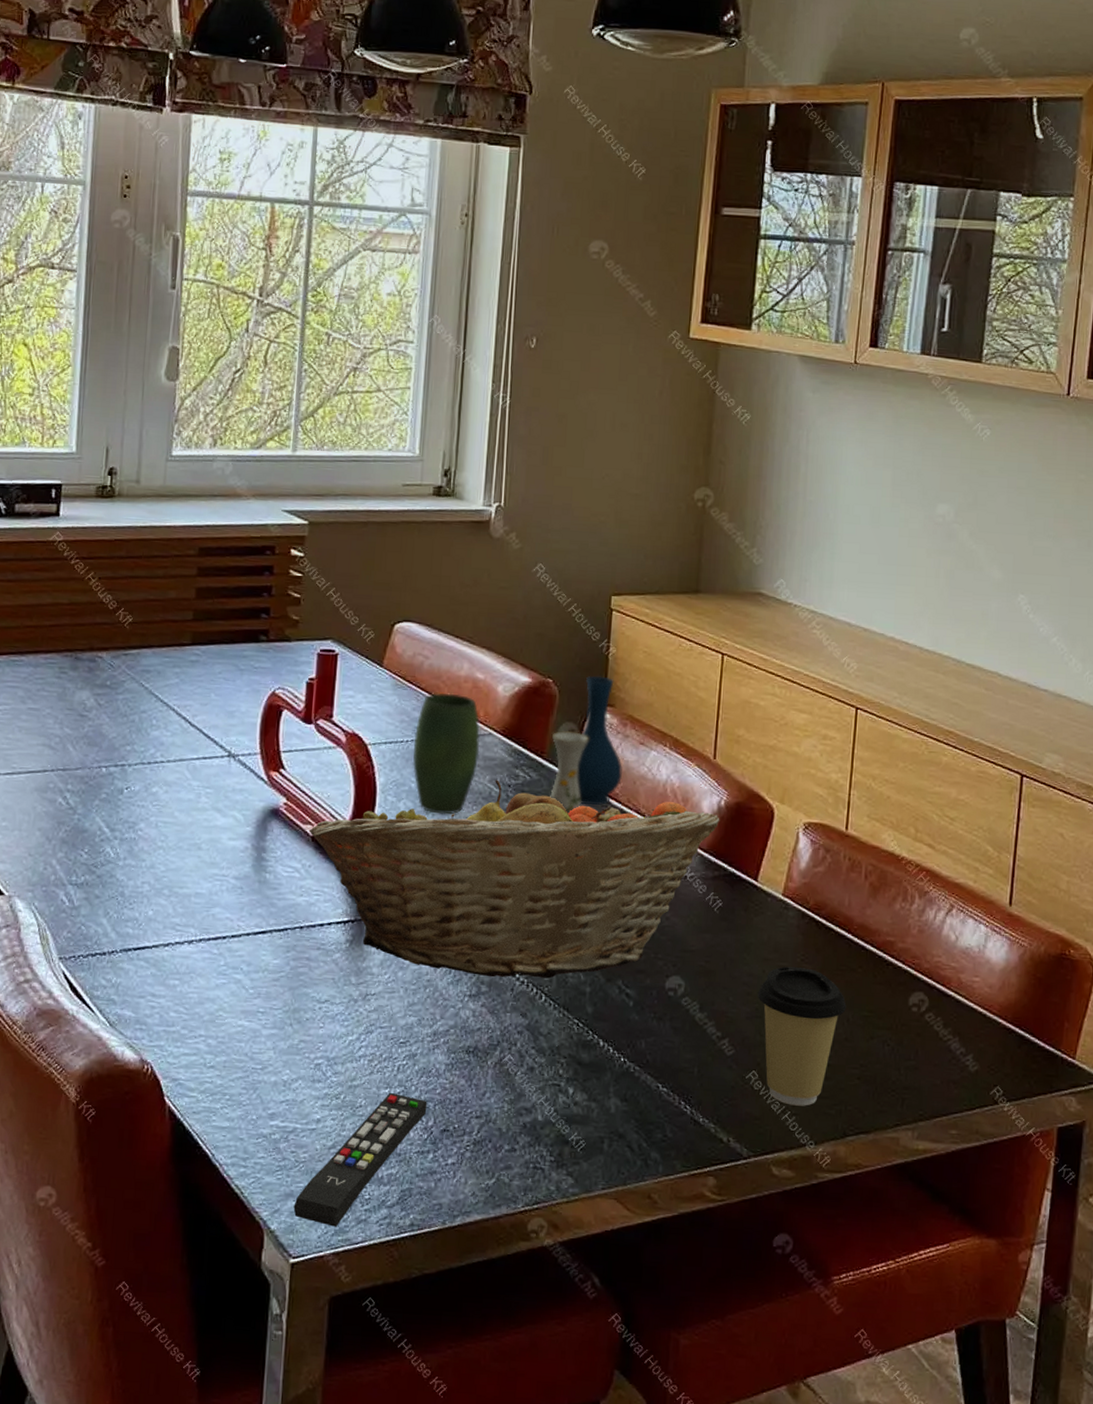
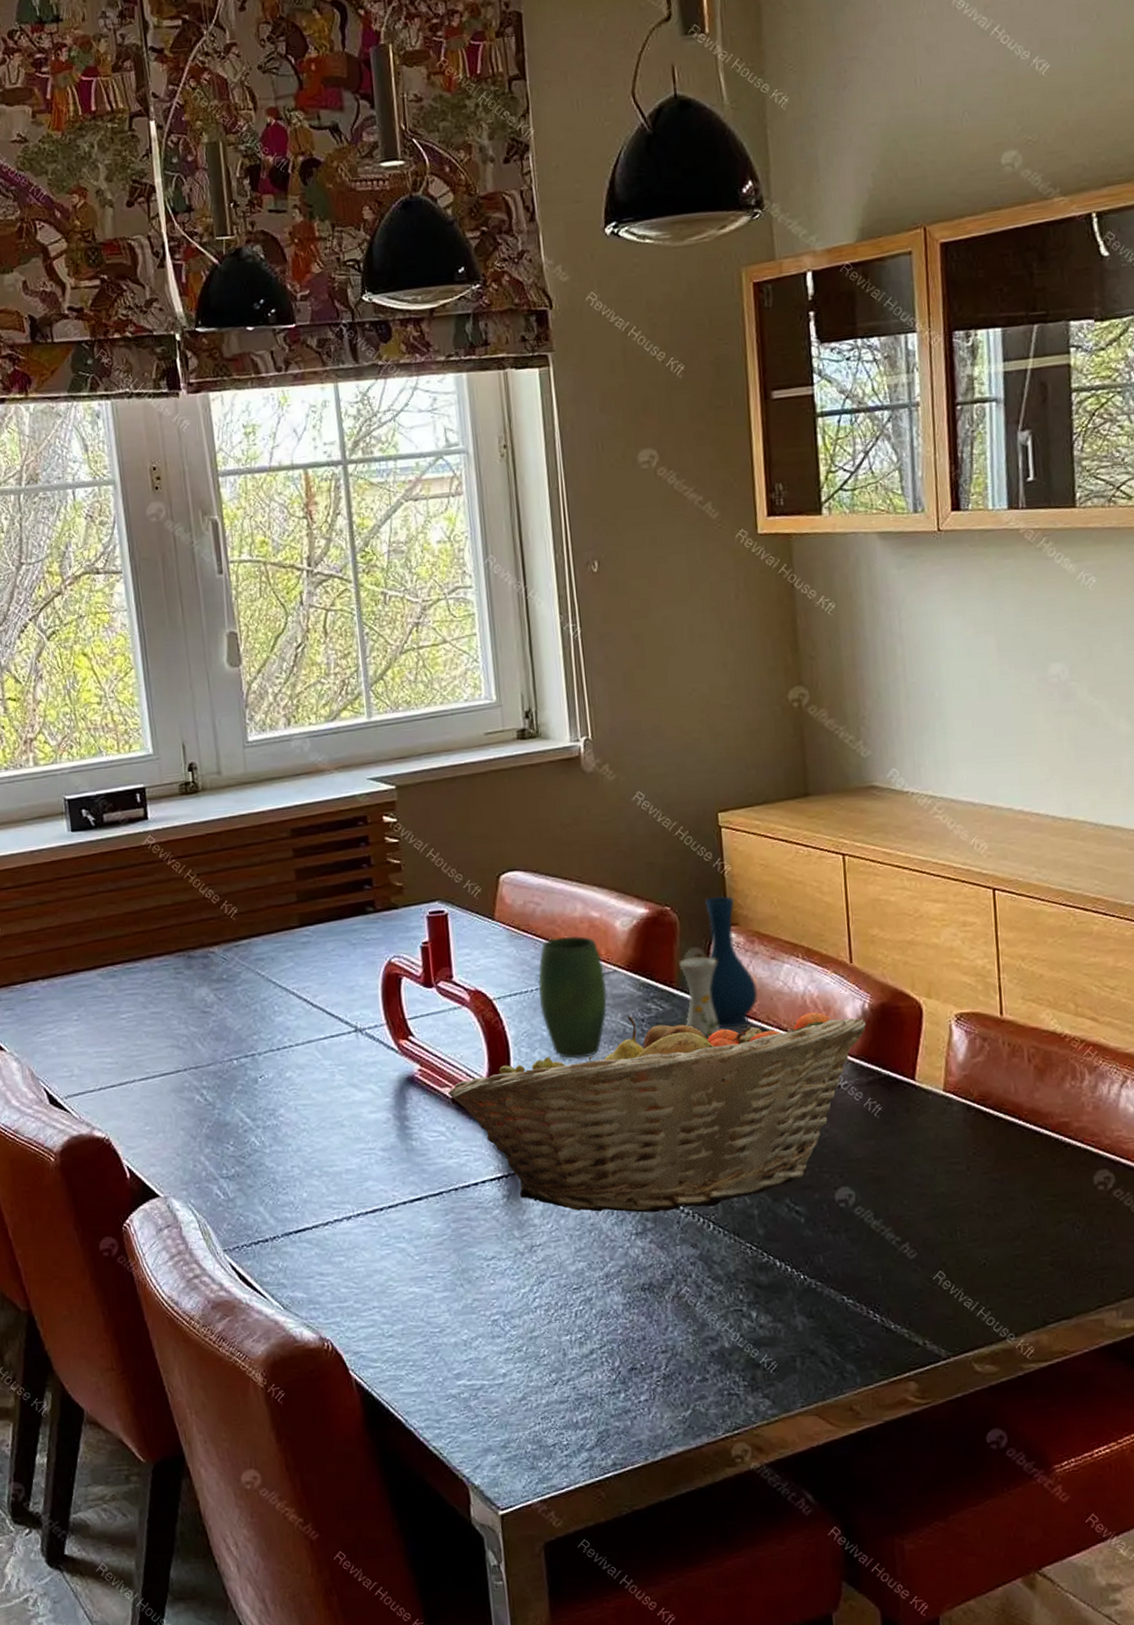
remote control: present [293,1092,427,1227] -> none [494,1338,611,1476]
coffee cup: present [758,966,847,1106] -> none [932,1161,1028,1301]

